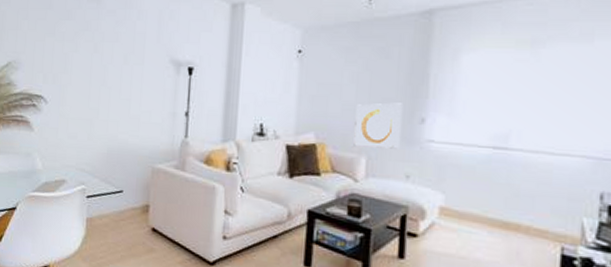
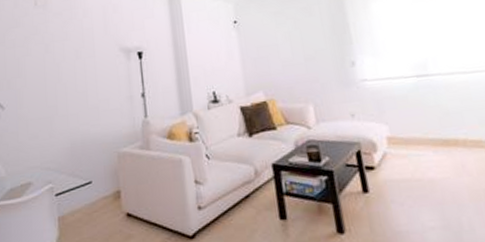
wall art: present [353,102,402,149] -> none [294,52,339,97]

